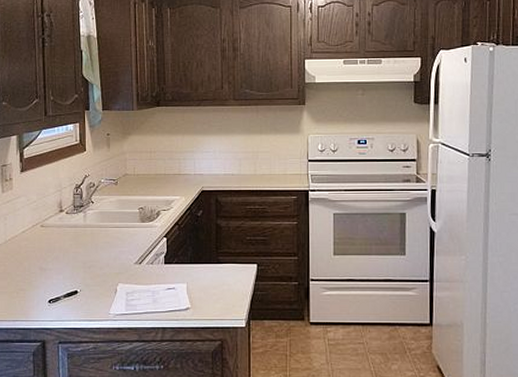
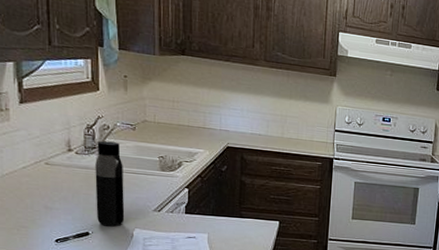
water bottle: none [83,198,109,283] -> present [95,141,125,227]

